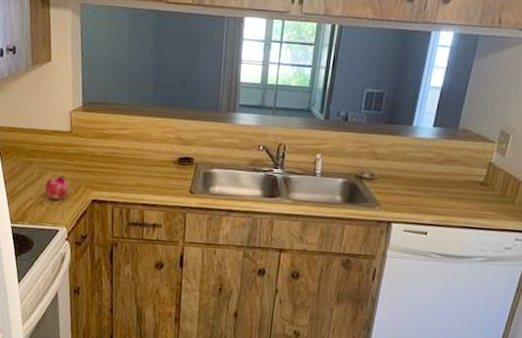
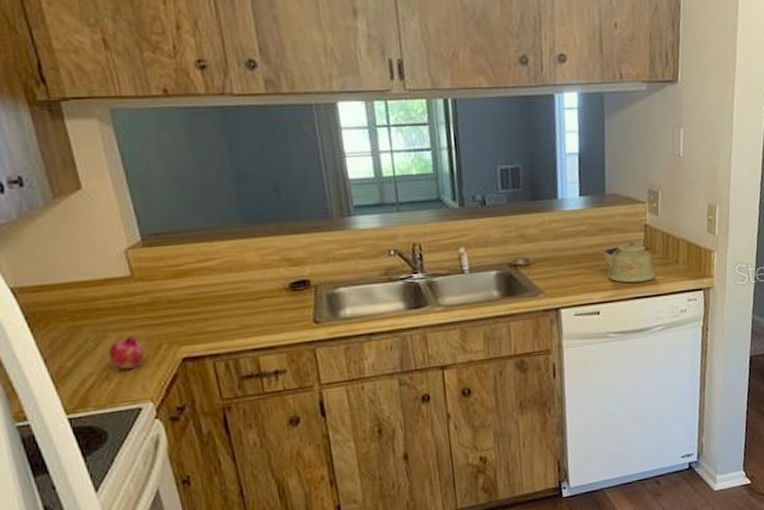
kettle: none [439,174,490,215] -> present [599,239,656,283]

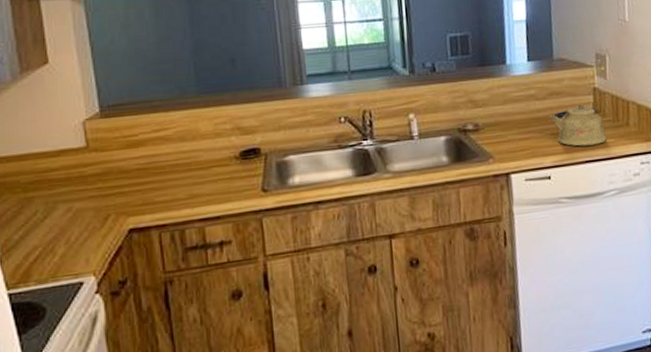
fruit: present [108,335,145,369] -> none [56,206,92,241]

